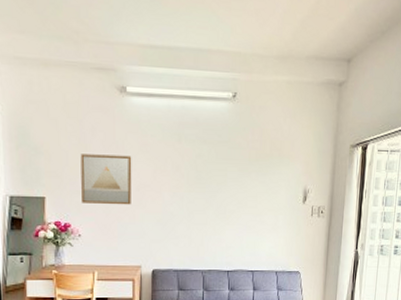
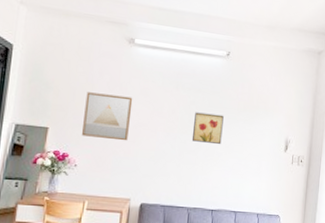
wall art: none [200,167,234,200] -> present [191,112,224,144]

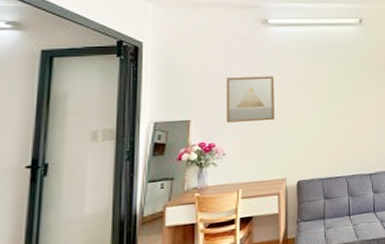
wall art: present [191,112,224,144] -> none [338,79,368,109]

